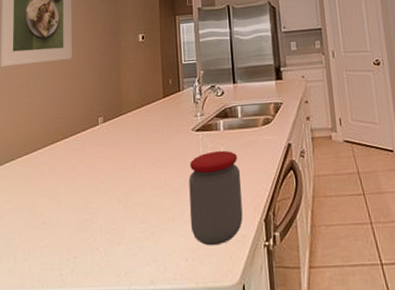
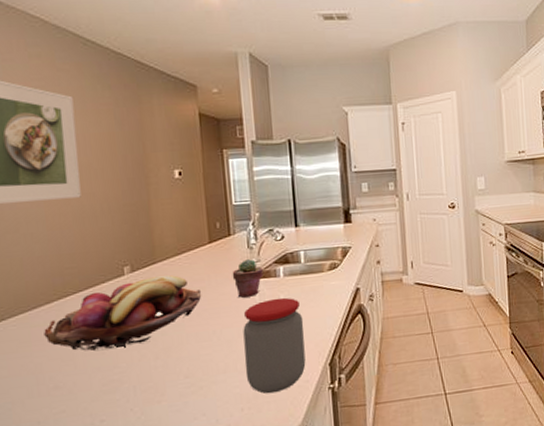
fruit basket: none [39,126,156,192] -> present [44,275,202,352]
potted succulent: none [180,113,206,149] -> present [232,259,263,298]

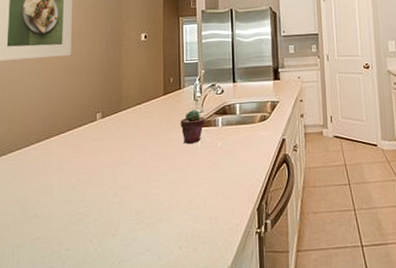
fruit basket: present [44,275,202,352] -> none [32,122,155,186]
jar: present [243,297,306,394] -> none [185,145,237,235]

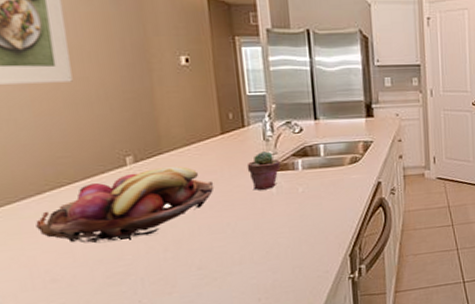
fruit basket: none [32,122,155,186] -> present [35,166,215,244]

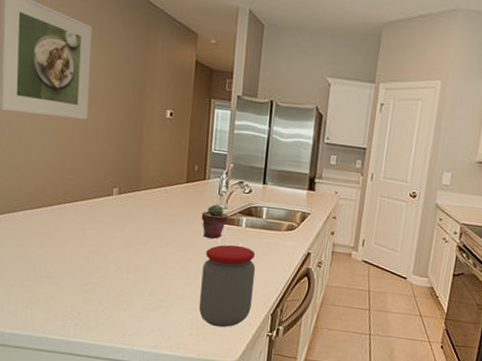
fruit basket: present [35,166,215,244] -> none [44,202,174,257]
jar: none [259,190,326,284] -> present [198,244,256,328]

